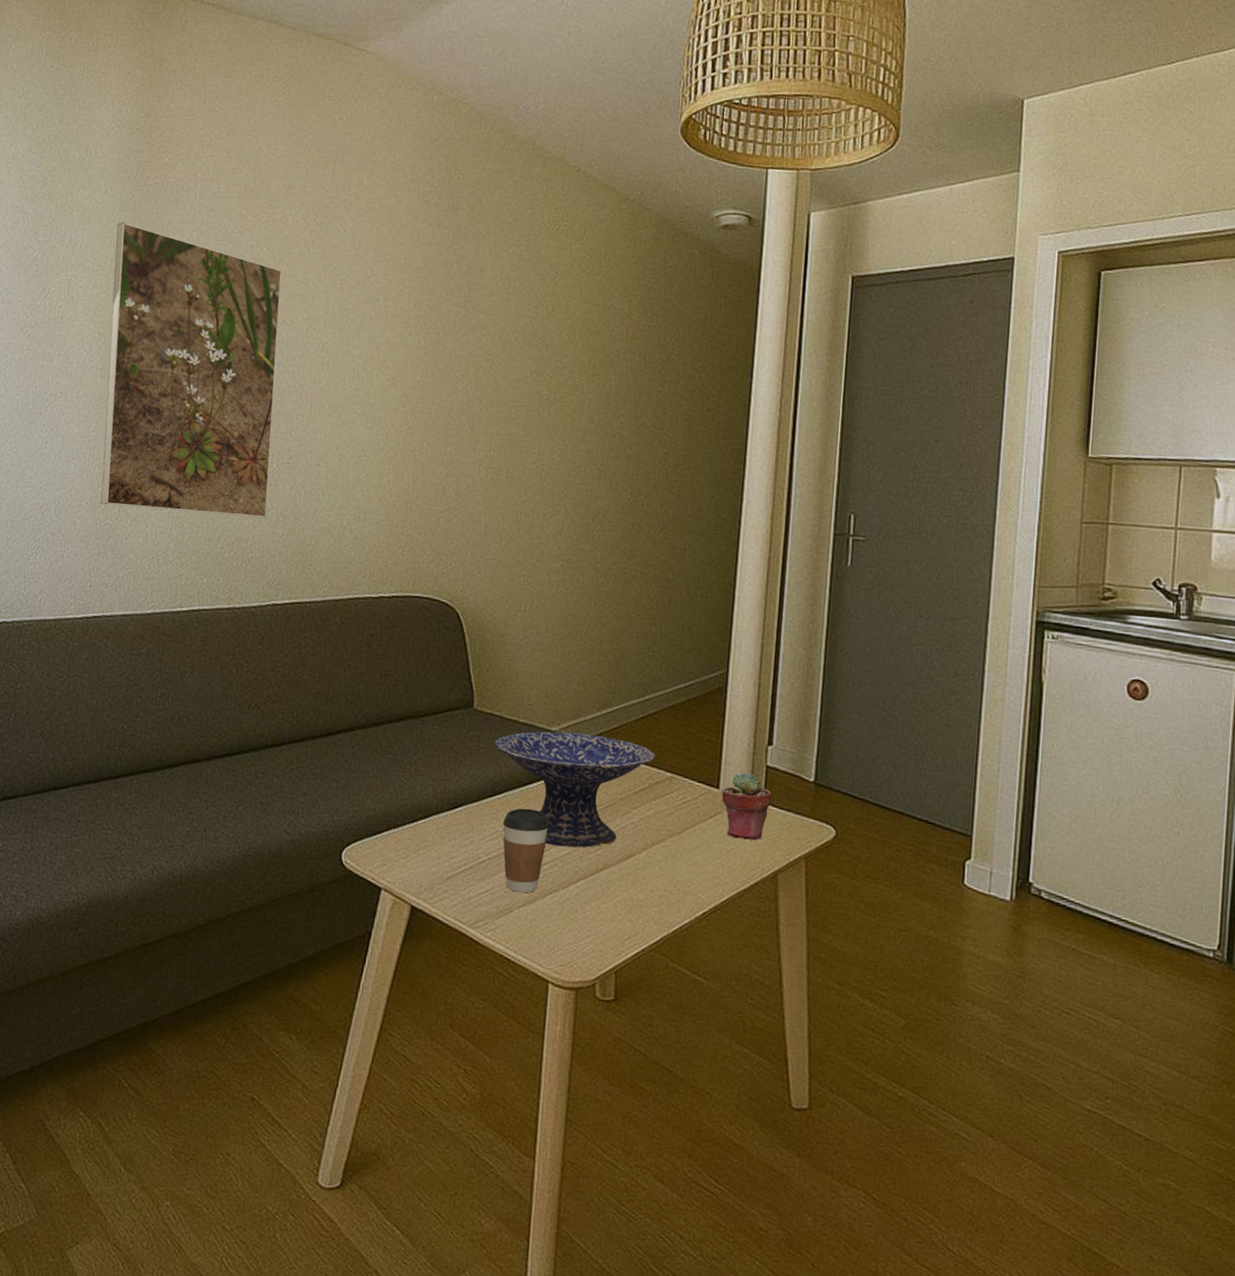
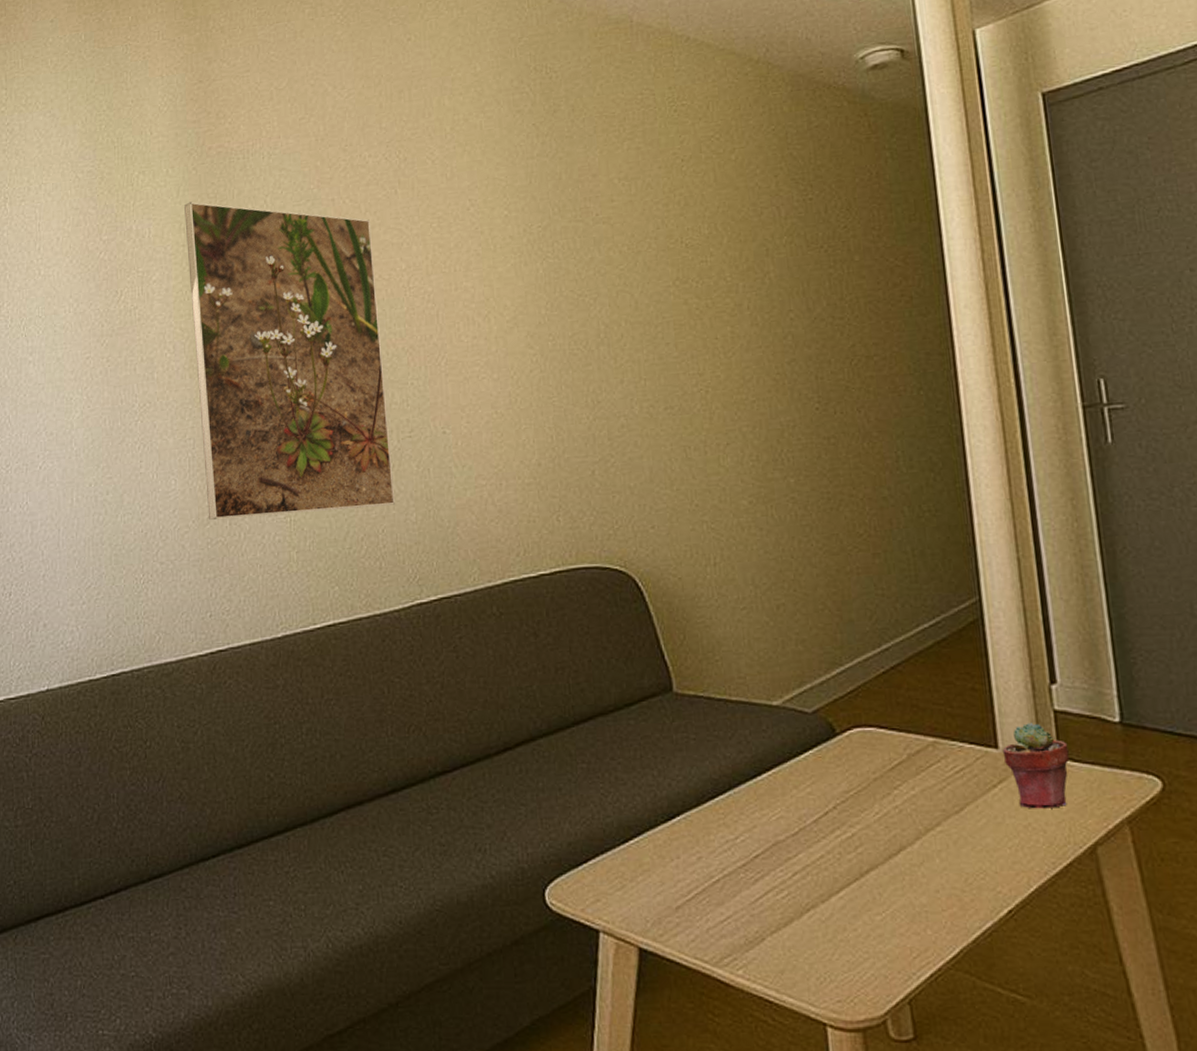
decorative bowl: present [493,731,655,848] -> none [705,703,909,849]
coffee cup: present [503,808,549,893] -> none [733,806,792,915]

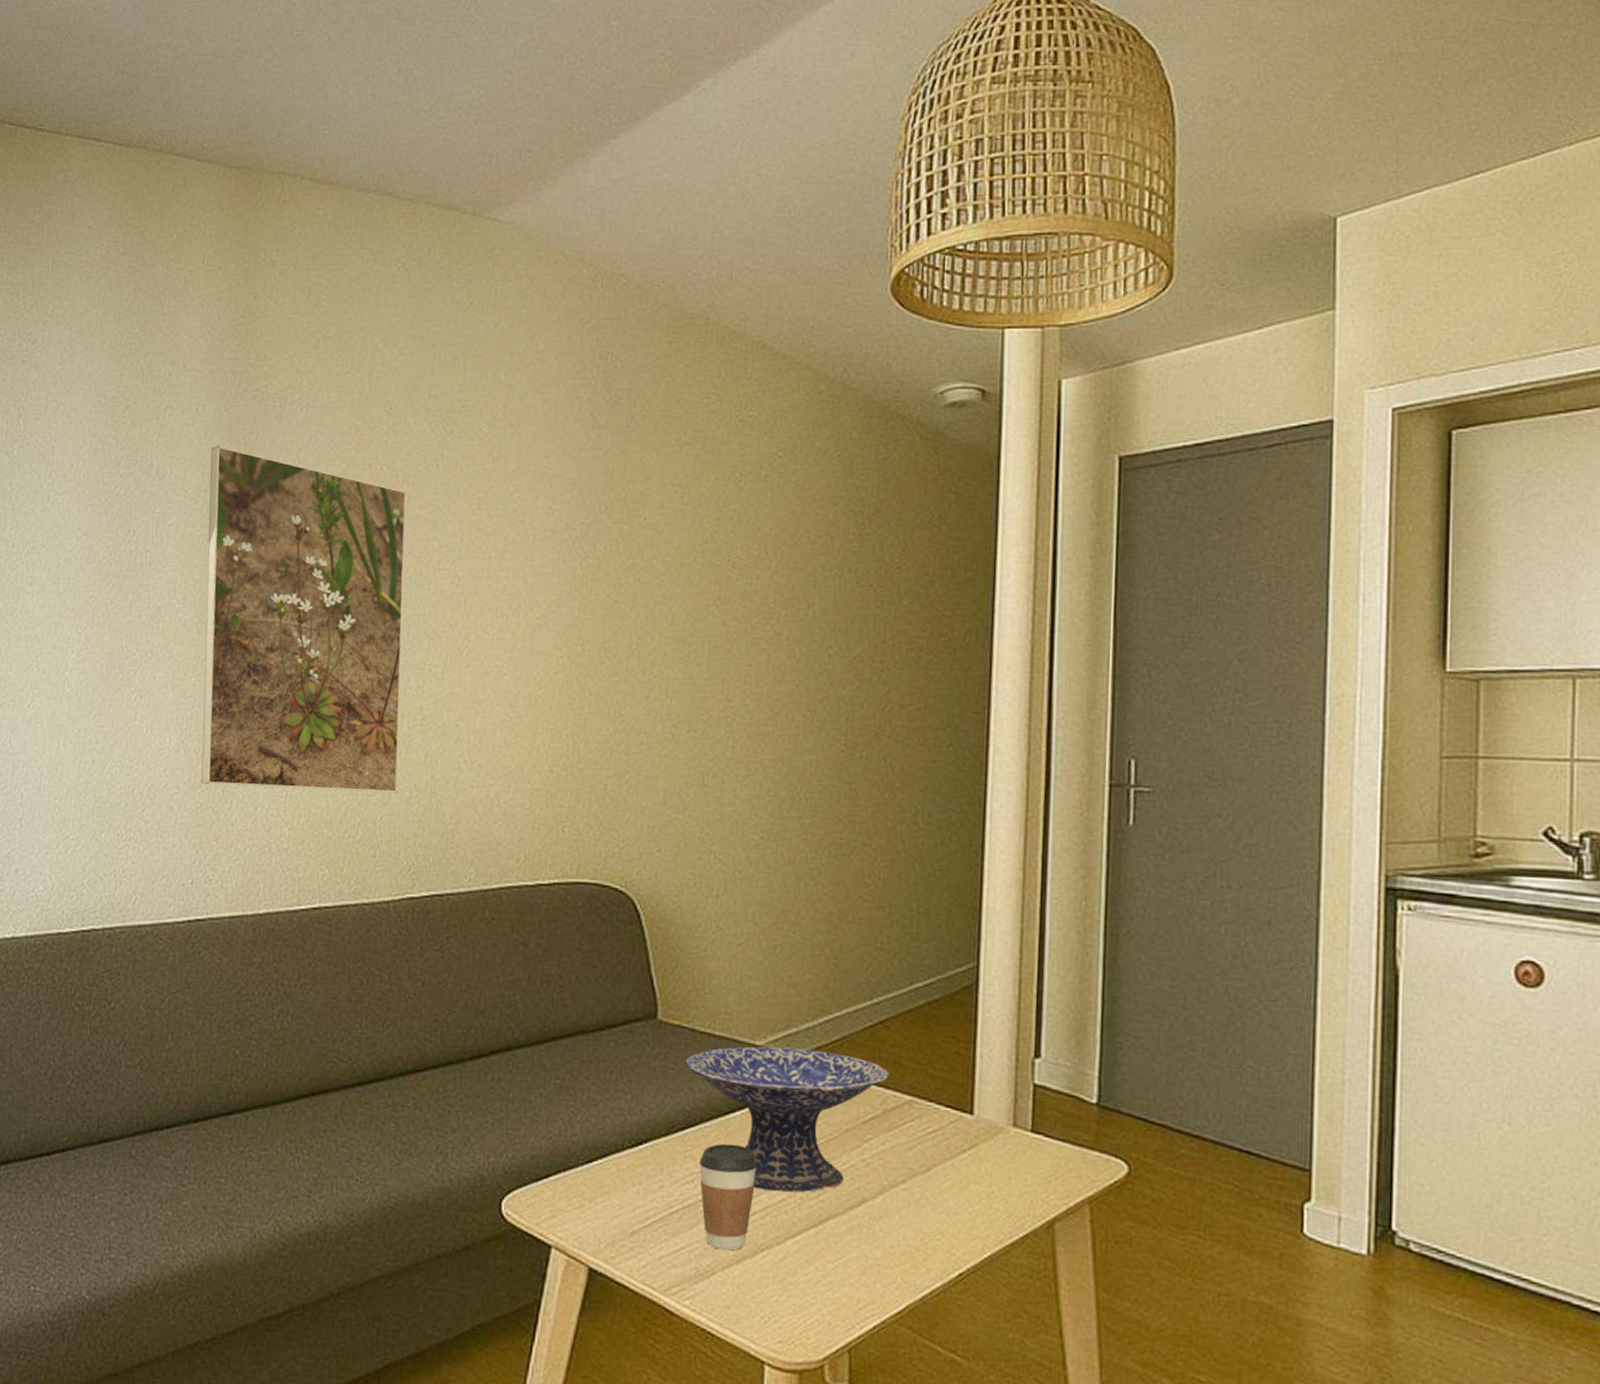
decorative bowl: none [705,703,909,849] -> present [684,1046,889,1193]
coffee cup: none [733,806,792,915] -> present [699,1143,758,1251]
potted succulent: present [1002,722,1070,809] -> none [977,1092,1042,1180]

